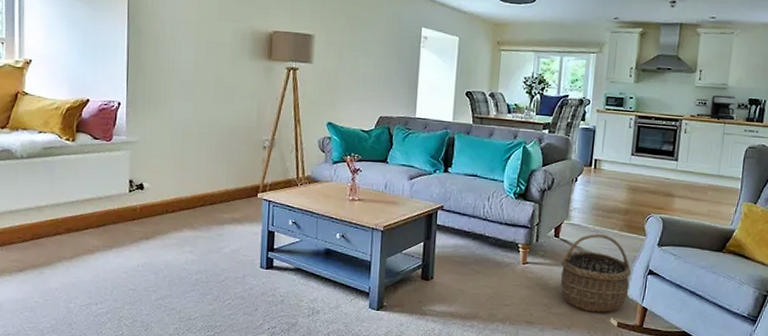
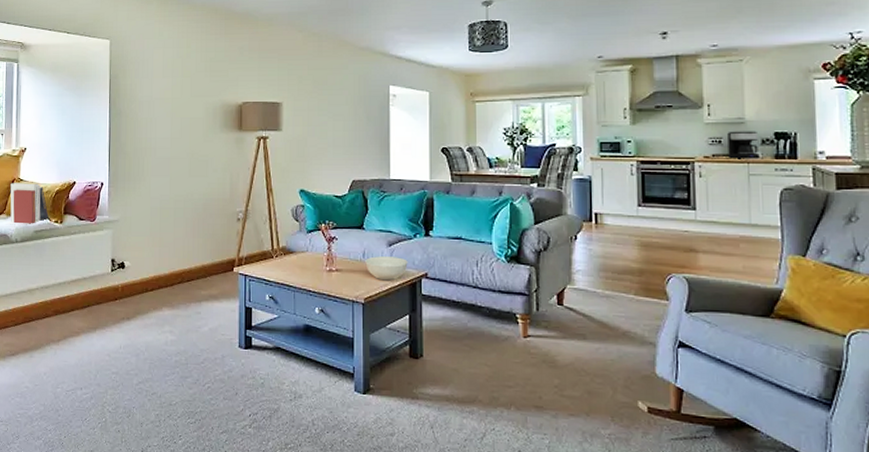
books: none [13,96,59,141] -> present [10,183,49,224]
bowl: none [386,188,427,211] -> present [365,256,408,281]
wicker basket: present [560,233,631,312] -> none [568,299,657,395]

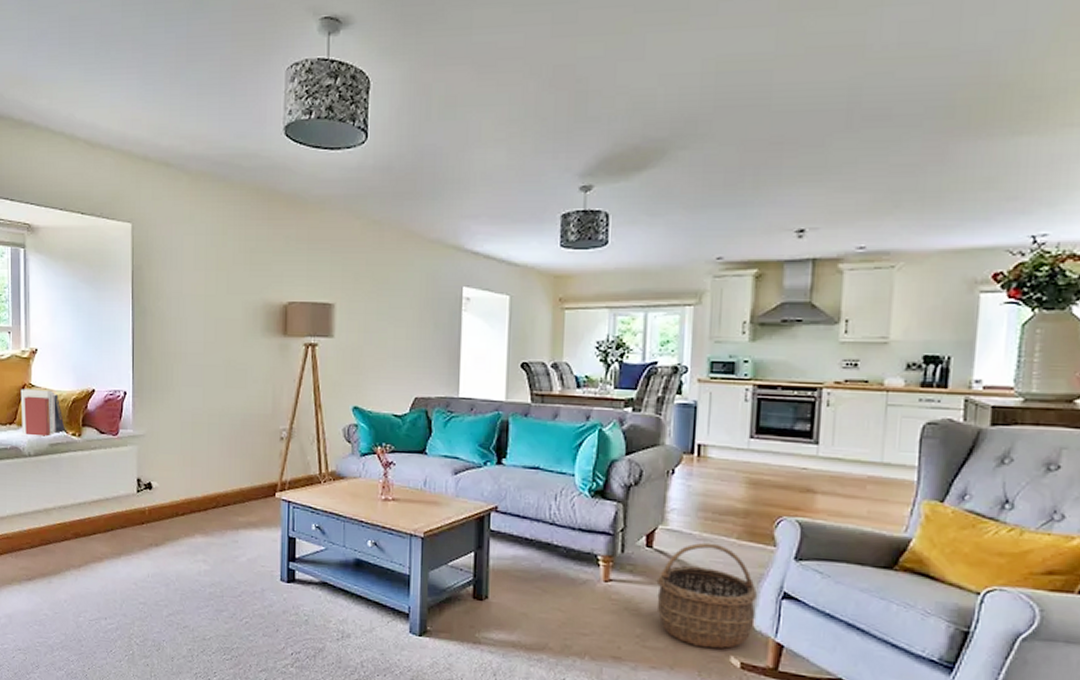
bowl: present [365,256,408,281] -> none [426,485,476,514]
wicker basket: none [568,299,657,395] -> present [656,542,757,649]
coffee maker: present [713,131,763,159] -> none [845,352,906,387]

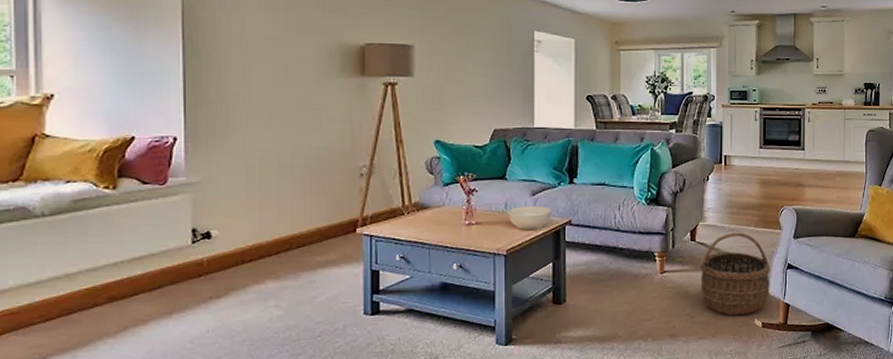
books: present [20,389,65,437] -> none [29,139,94,193]
bowl: none [426,485,476,514] -> present [508,206,552,231]

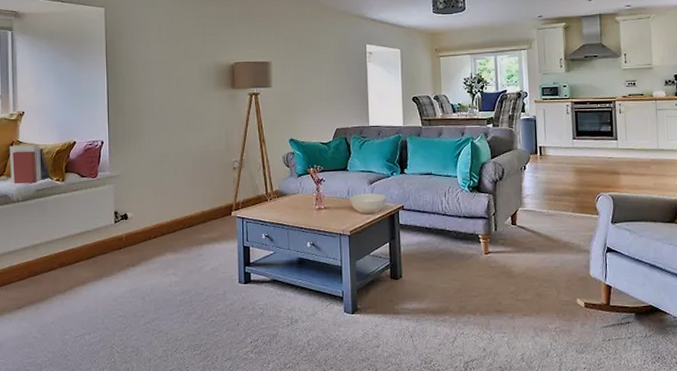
books: none [29,139,94,193] -> present [9,145,50,184]
wicker basket: present [699,232,770,316] -> none [521,217,590,295]

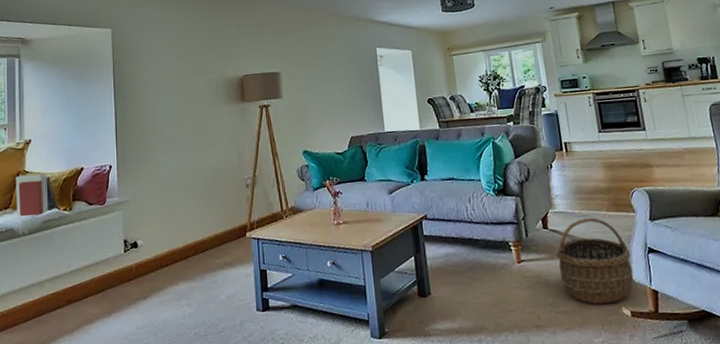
bowl: present [350,193,387,215] -> none [369,203,409,227]
wicker basket: none [521,217,590,295] -> present [556,217,633,305]
coffee maker: none [629,74,667,98] -> present [652,58,692,85]

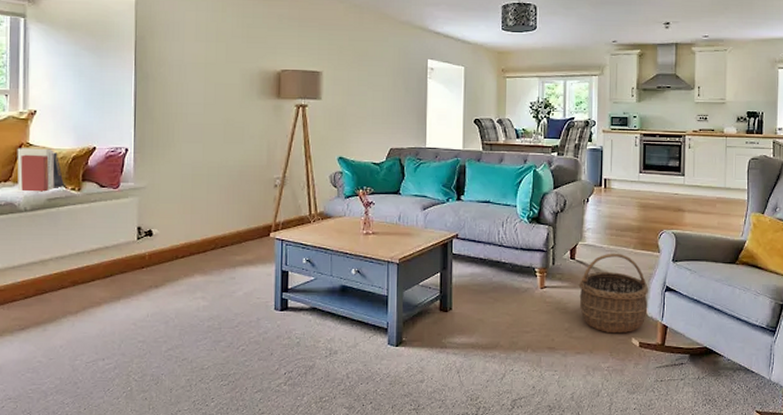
coffee maker: present [652,58,692,85] -> none [700,109,738,134]

